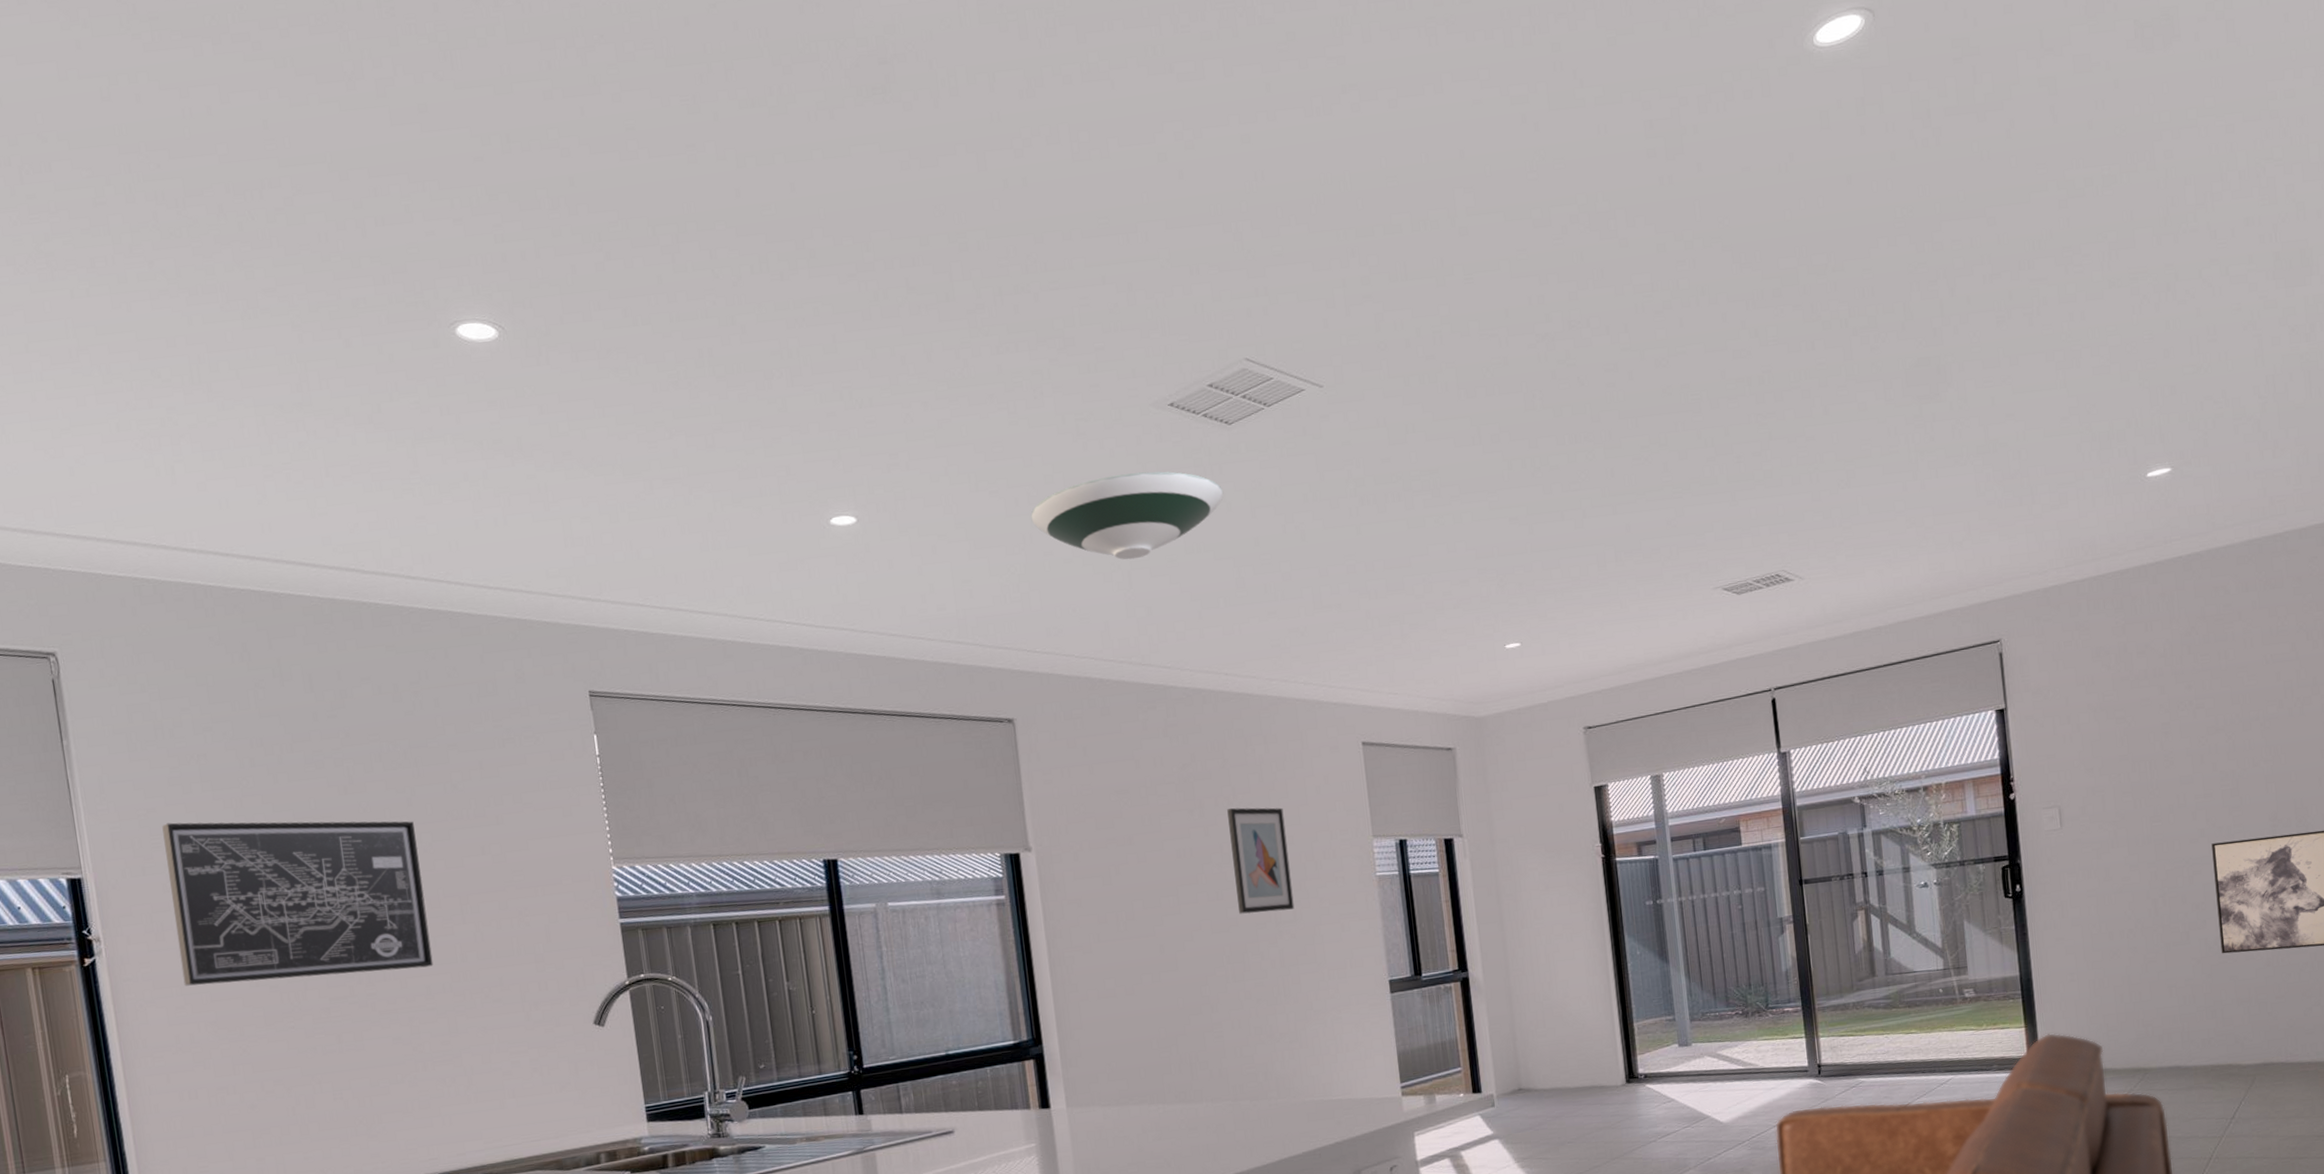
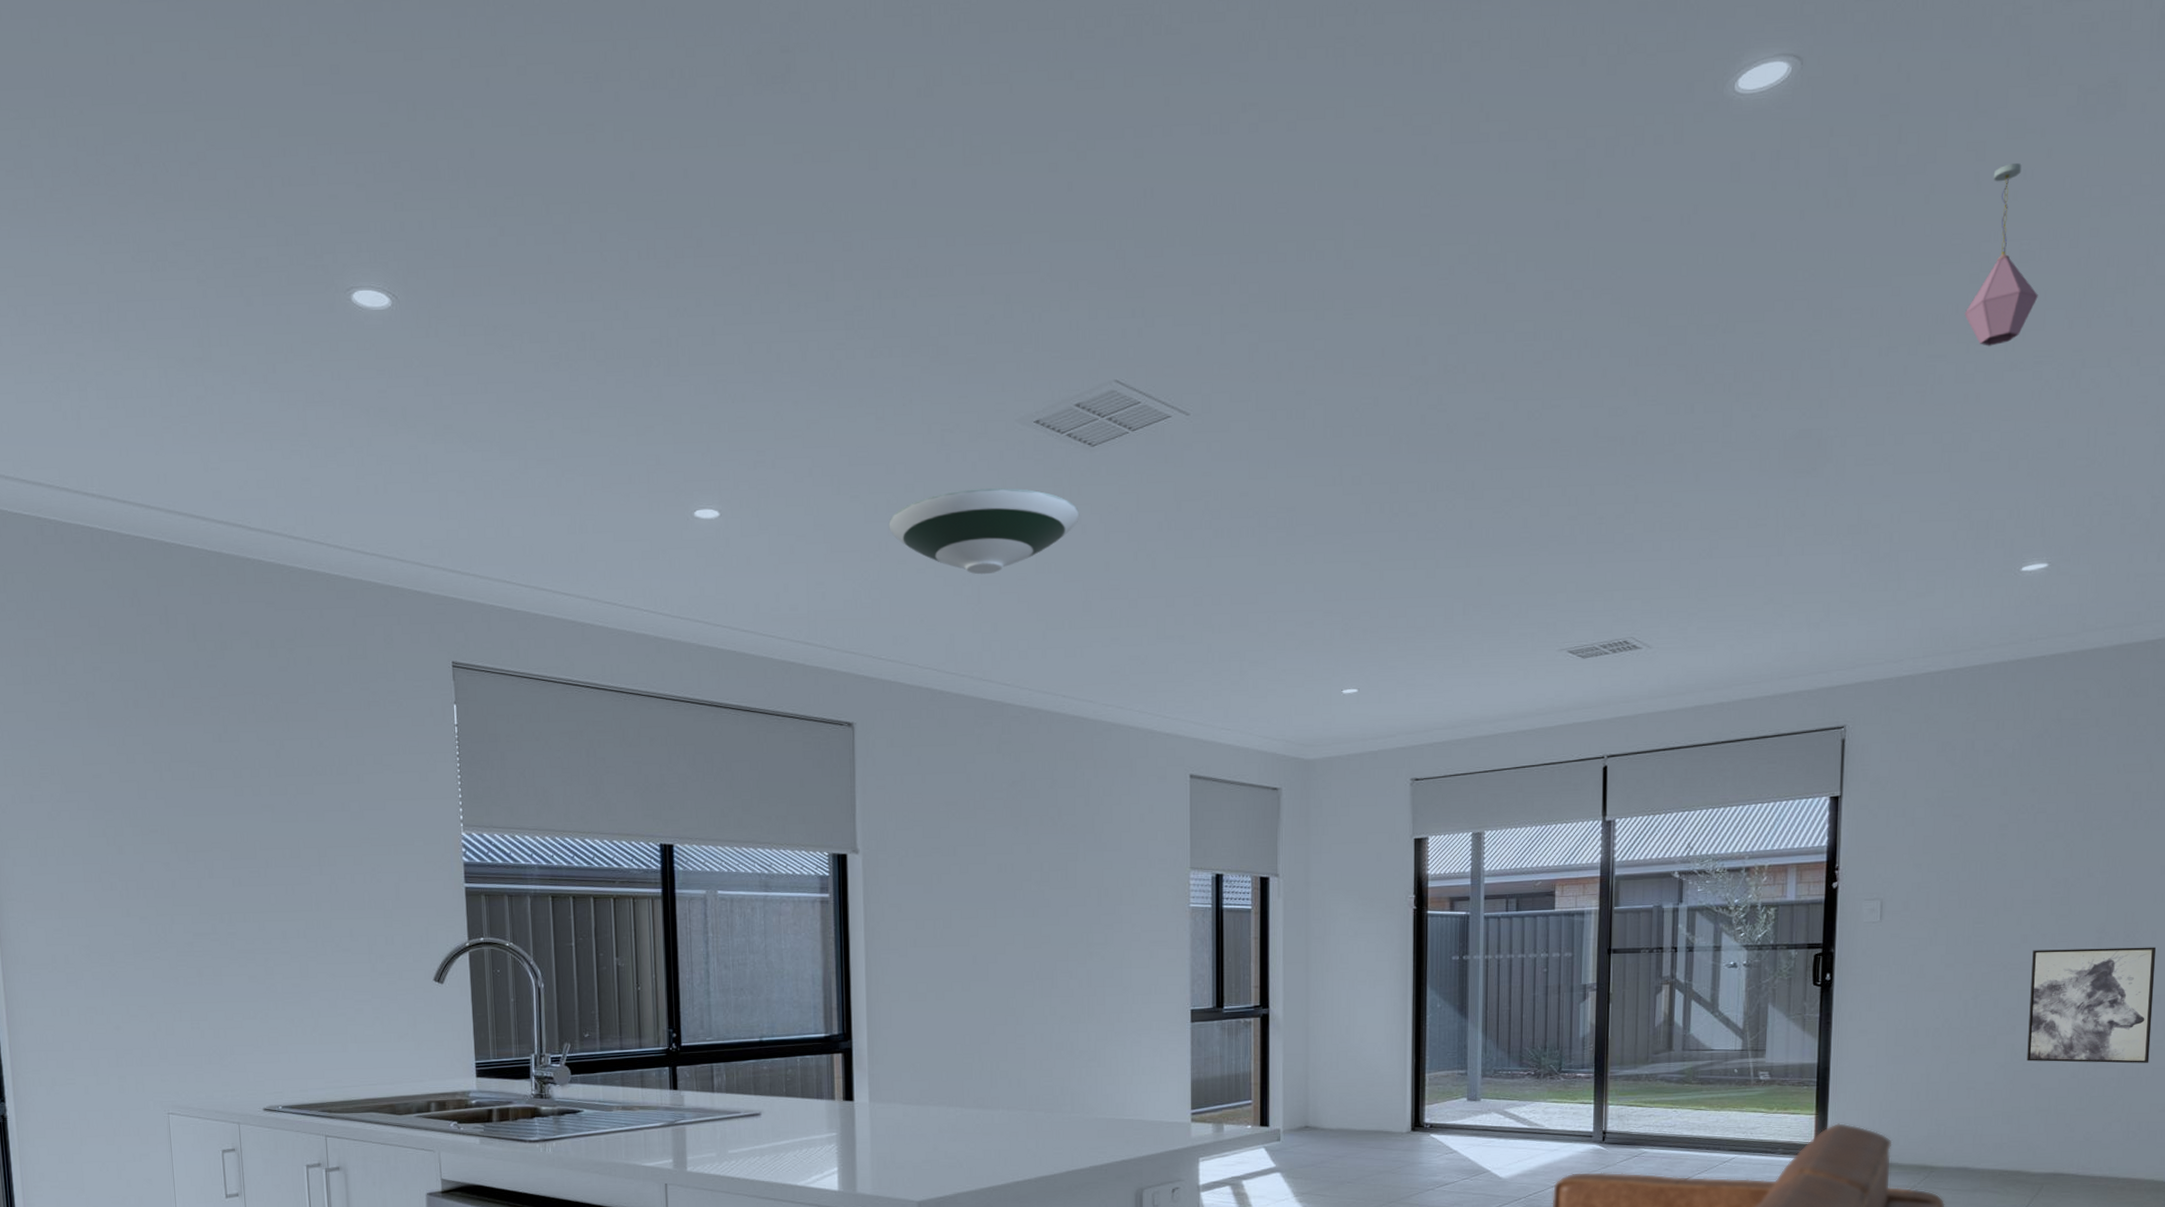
wall art: present [162,821,433,986] -> none [50,755,290,913]
wall art: present [1227,807,1295,914] -> none [1051,829,1107,933]
pendant light: none [2058,94,2125,267] -> present [1964,162,2038,346]

